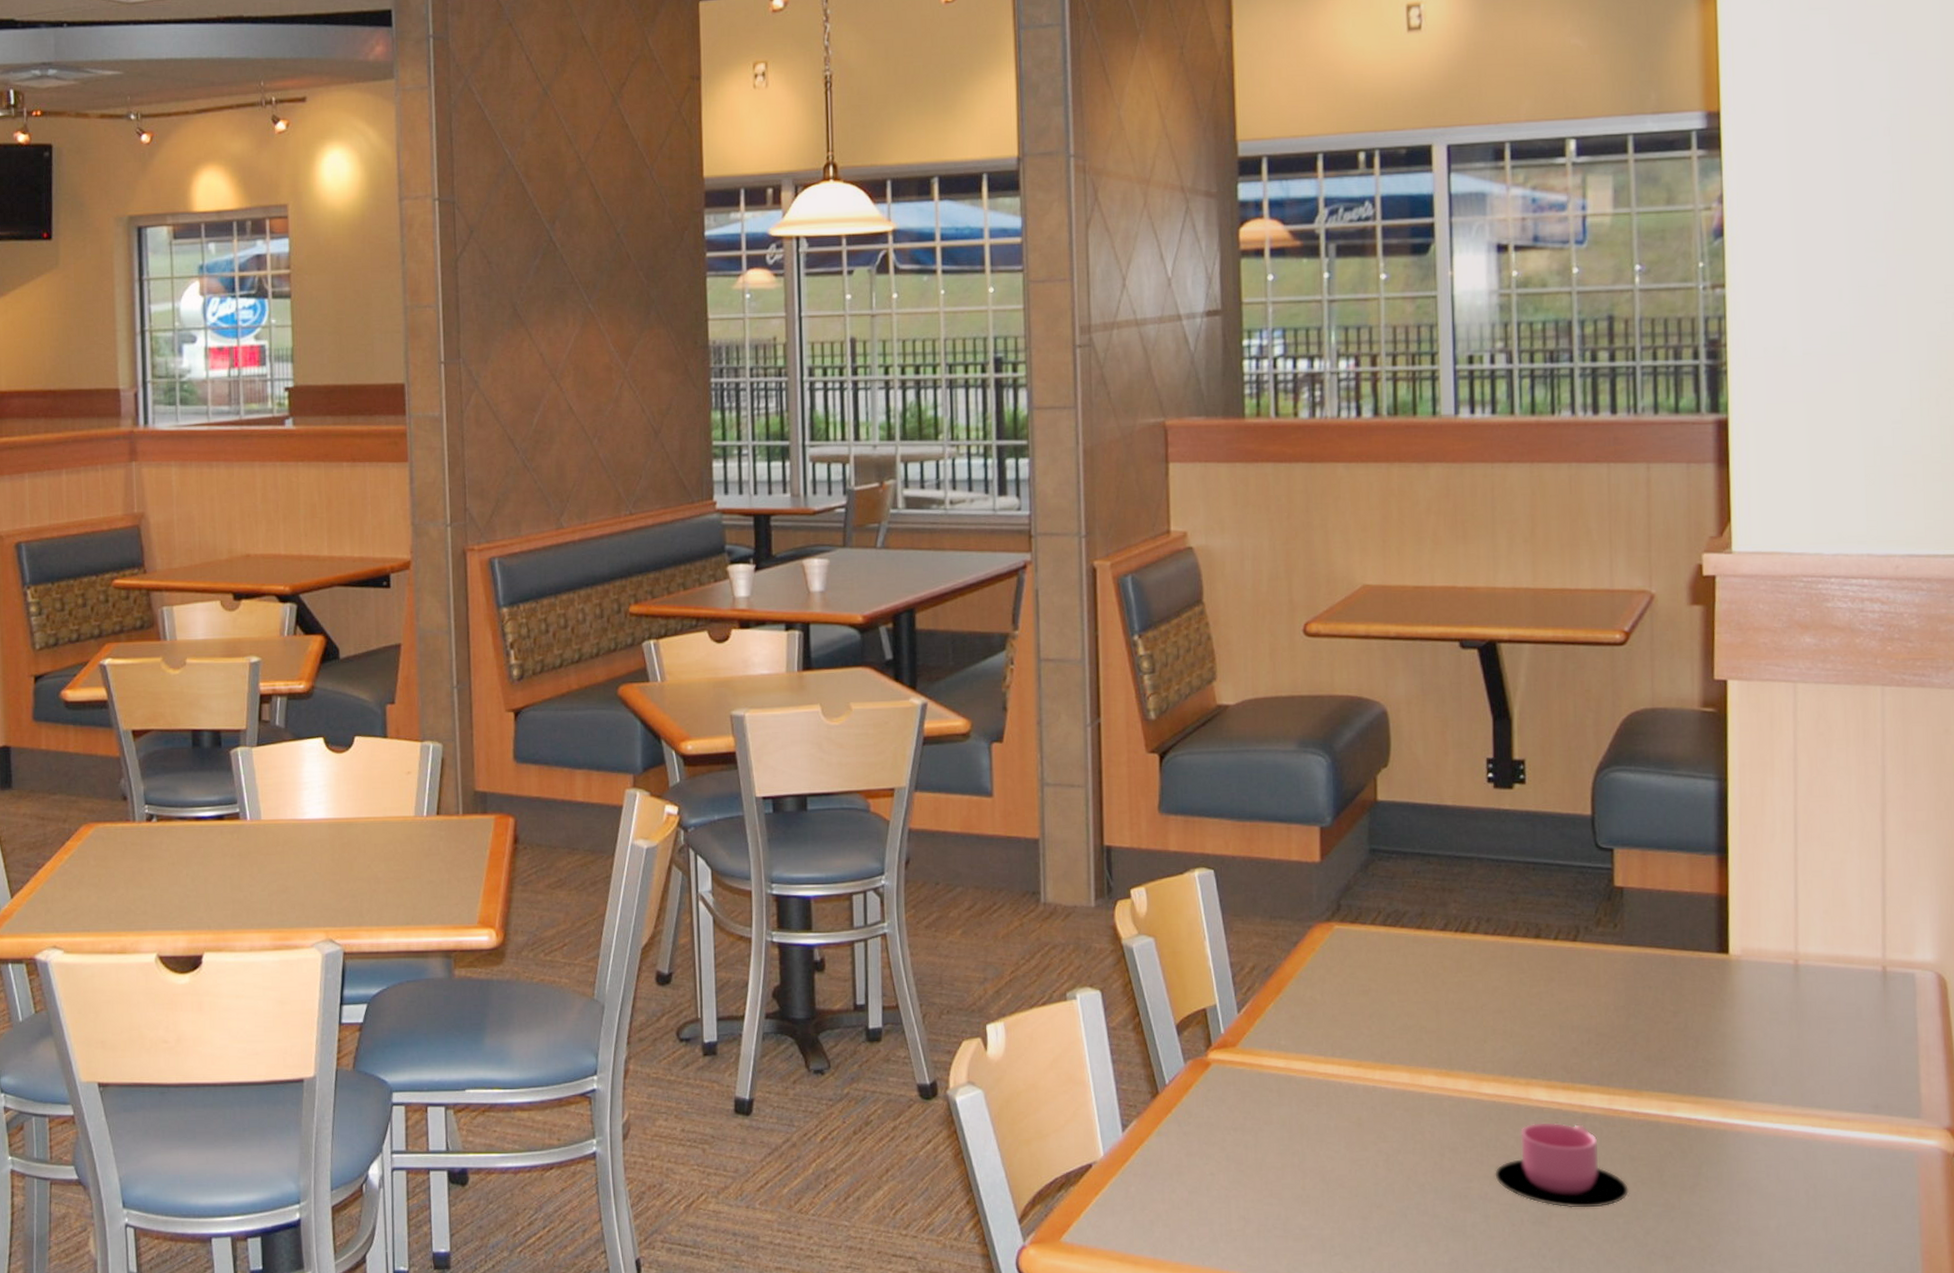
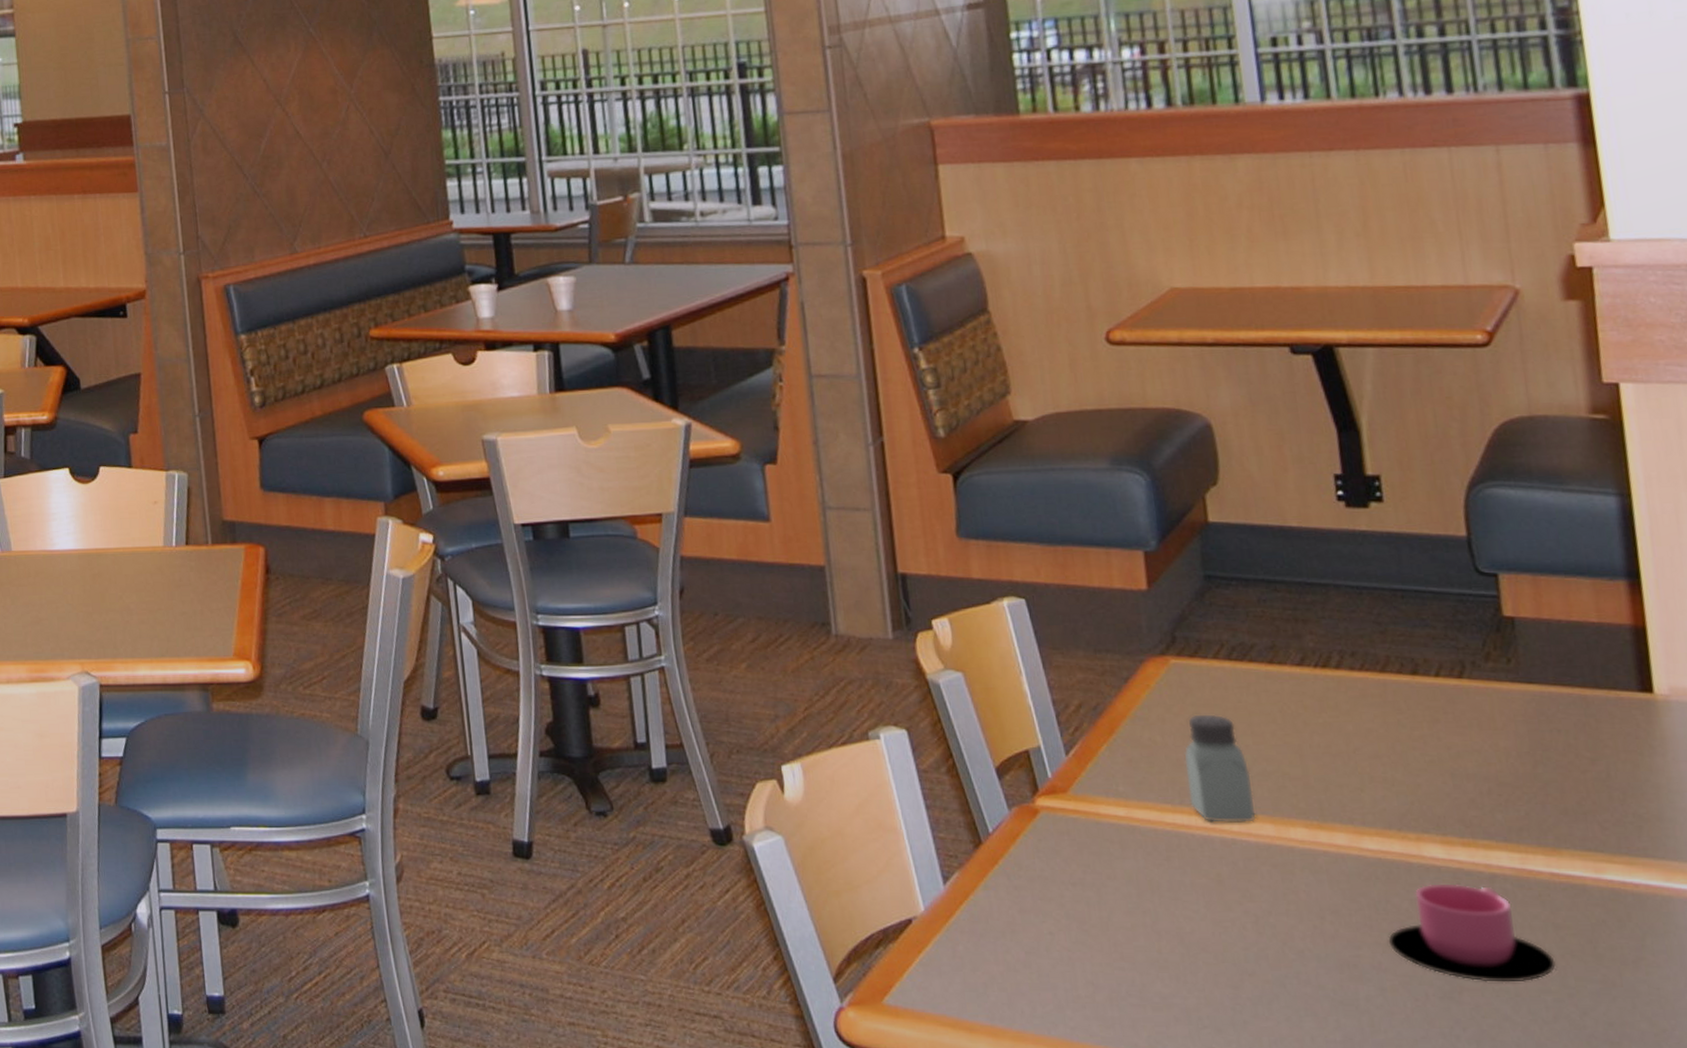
saltshaker: none [1339,974,1395,1072] -> present [1184,714,1256,823]

